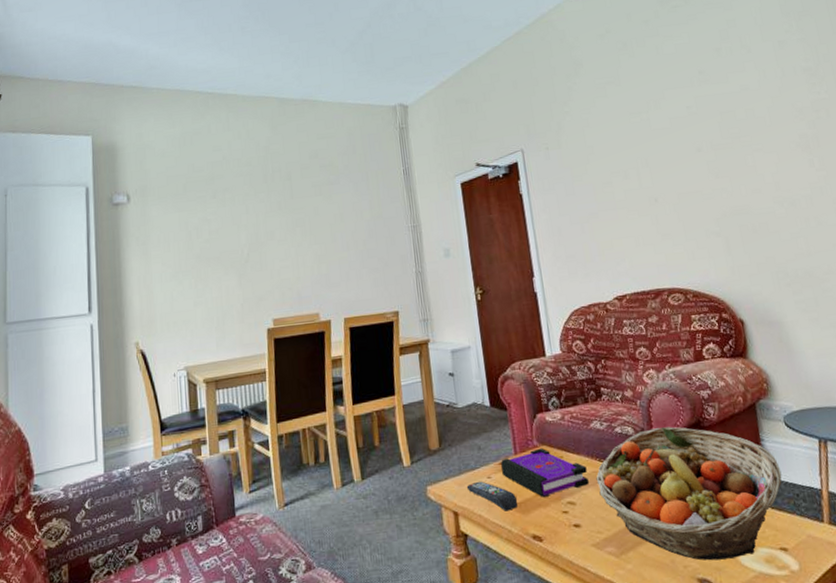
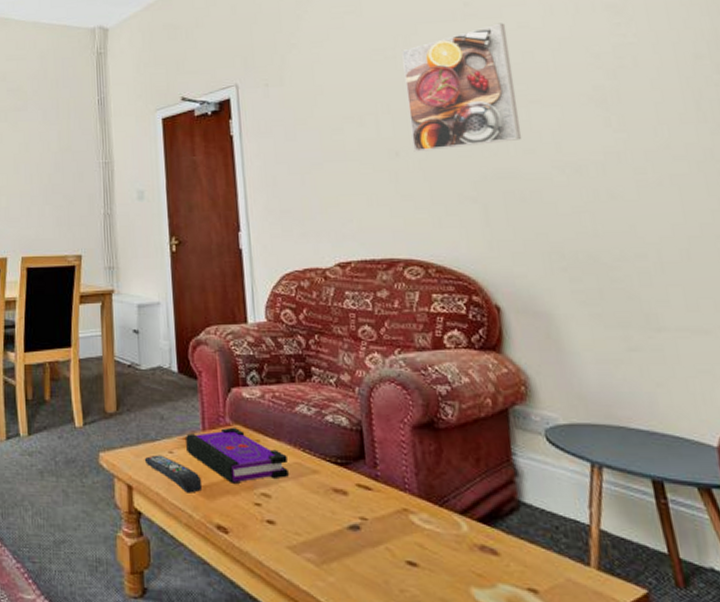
fruit basket: present [596,426,782,561] -> none [298,421,538,591]
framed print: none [653,86,750,198] -> present [401,23,522,152]

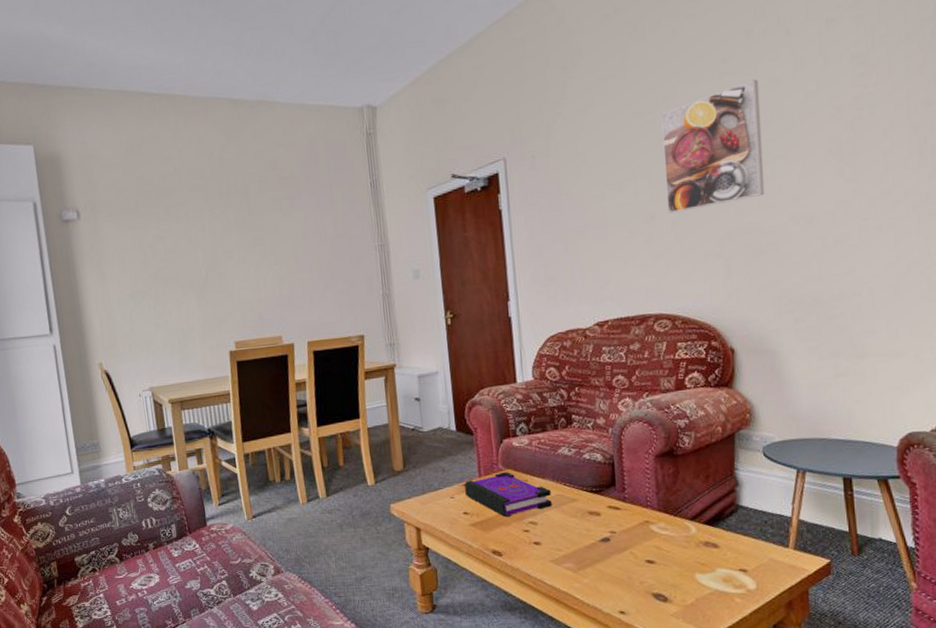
remote control: present [144,455,203,493] -> none [429,500,480,529]

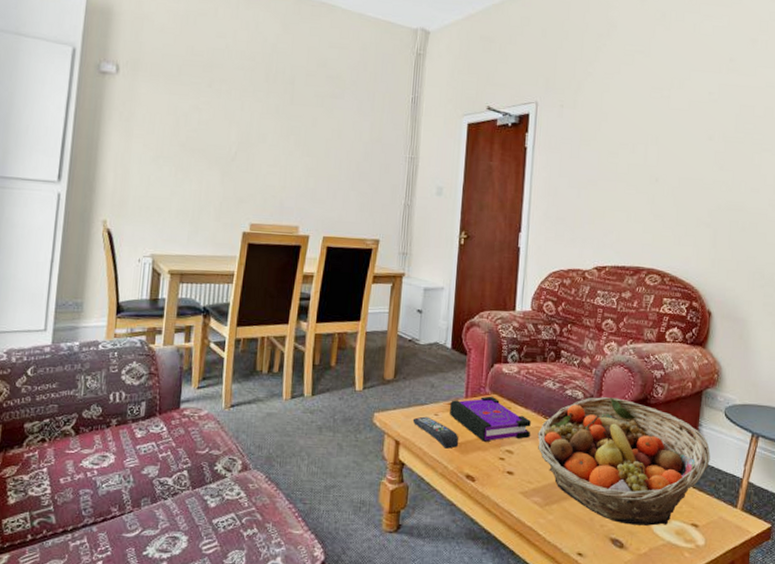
remote control: none [429,500,480,529] -> present [412,416,459,449]
fruit basket: none [559,454,752,578] -> present [537,396,711,526]
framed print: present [661,79,765,214] -> none [670,80,757,181]

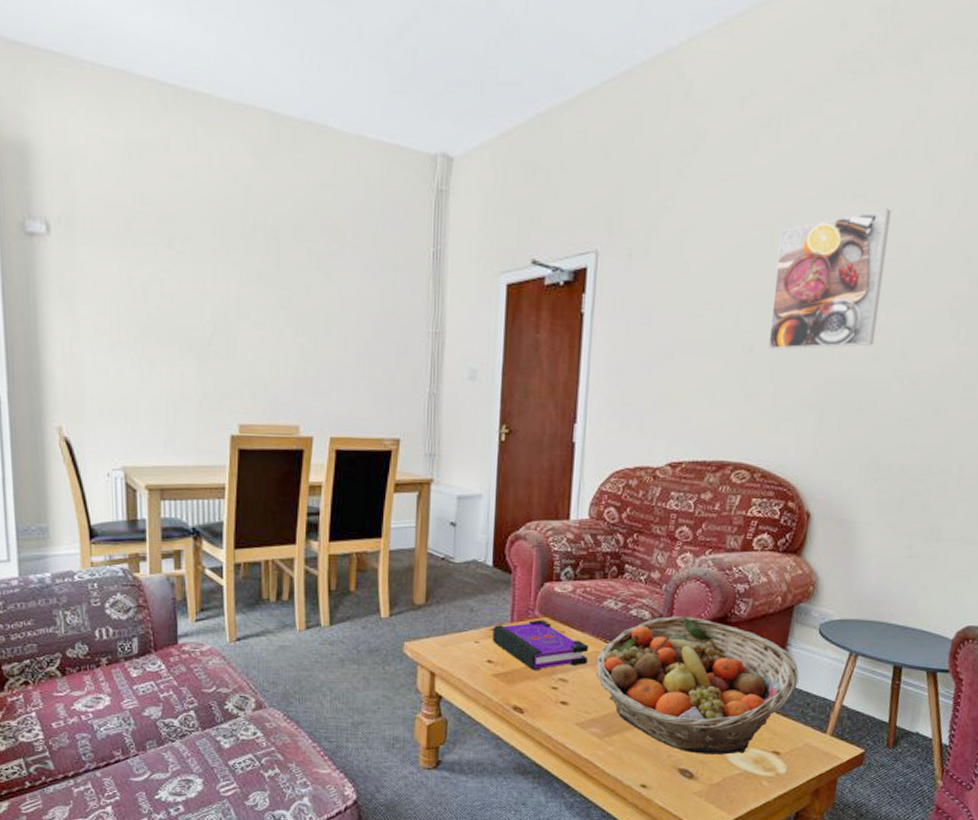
remote control: present [412,416,459,449] -> none [449,644,505,679]
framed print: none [670,80,757,181] -> present [768,208,892,350]

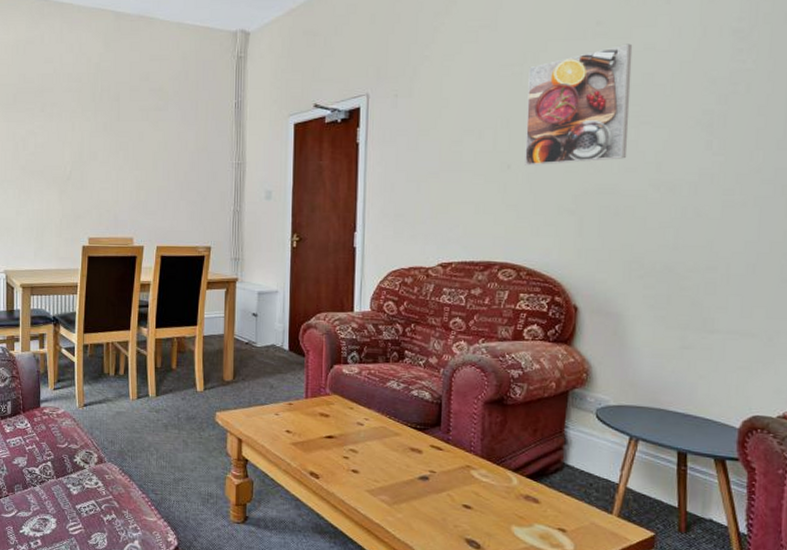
board game: present [493,619,589,670] -> none [290,396,375,441]
fruit basket: present [596,615,799,755] -> none [382,397,579,529]

